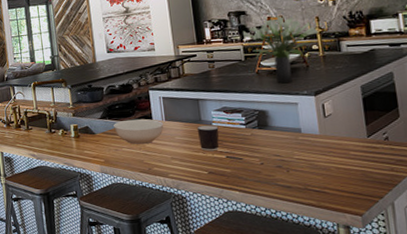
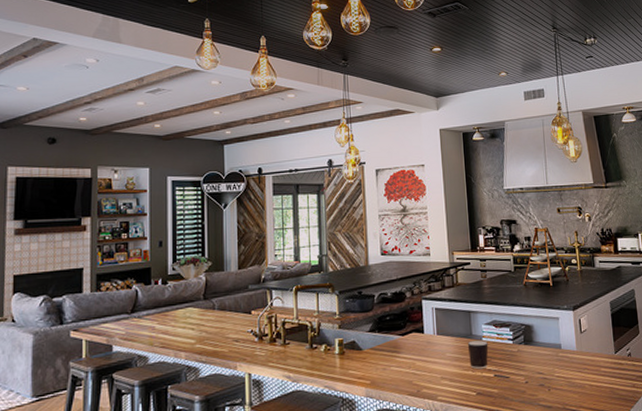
bowl: present [113,119,164,145] -> none [383,332,435,363]
flower arrangement: present [243,16,319,84] -> none [513,227,577,297]

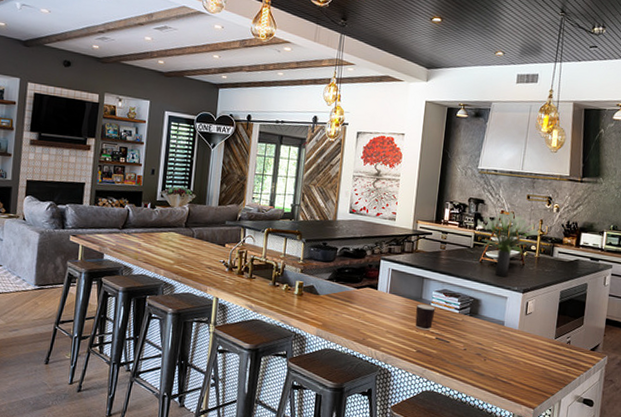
flower arrangement: none [513,227,577,297] -> present [477,211,540,277]

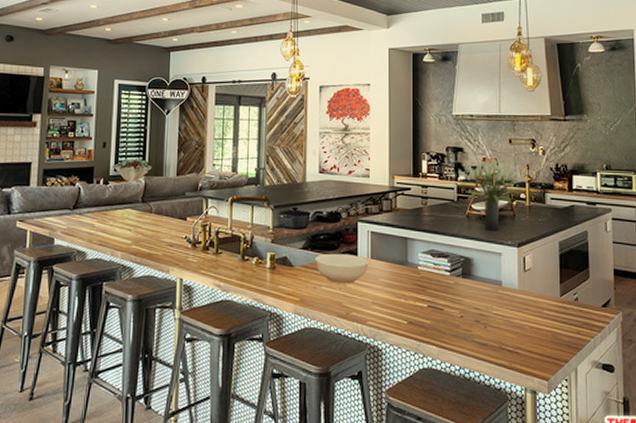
bowl: none [339,285,387,314] -> present [315,253,369,284]
mug: present [415,304,436,331] -> none [402,268,424,299]

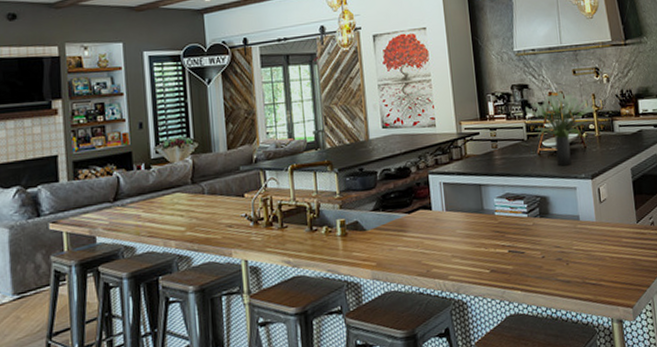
bowl: present [315,253,369,284] -> none [388,209,445,242]

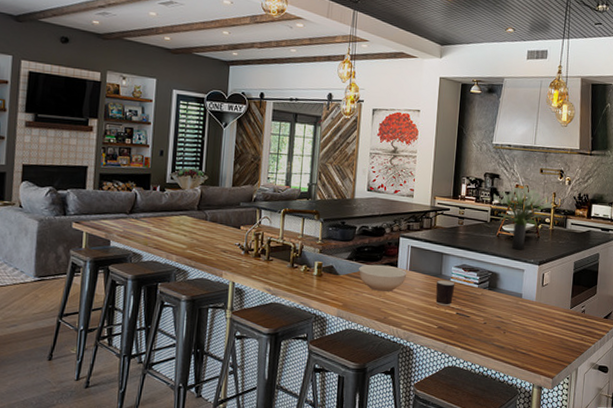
bowl: none [388,209,445,242] -> present [359,264,407,292]
mug: none [478,215,502,246] -> present [435,280,455,307]

